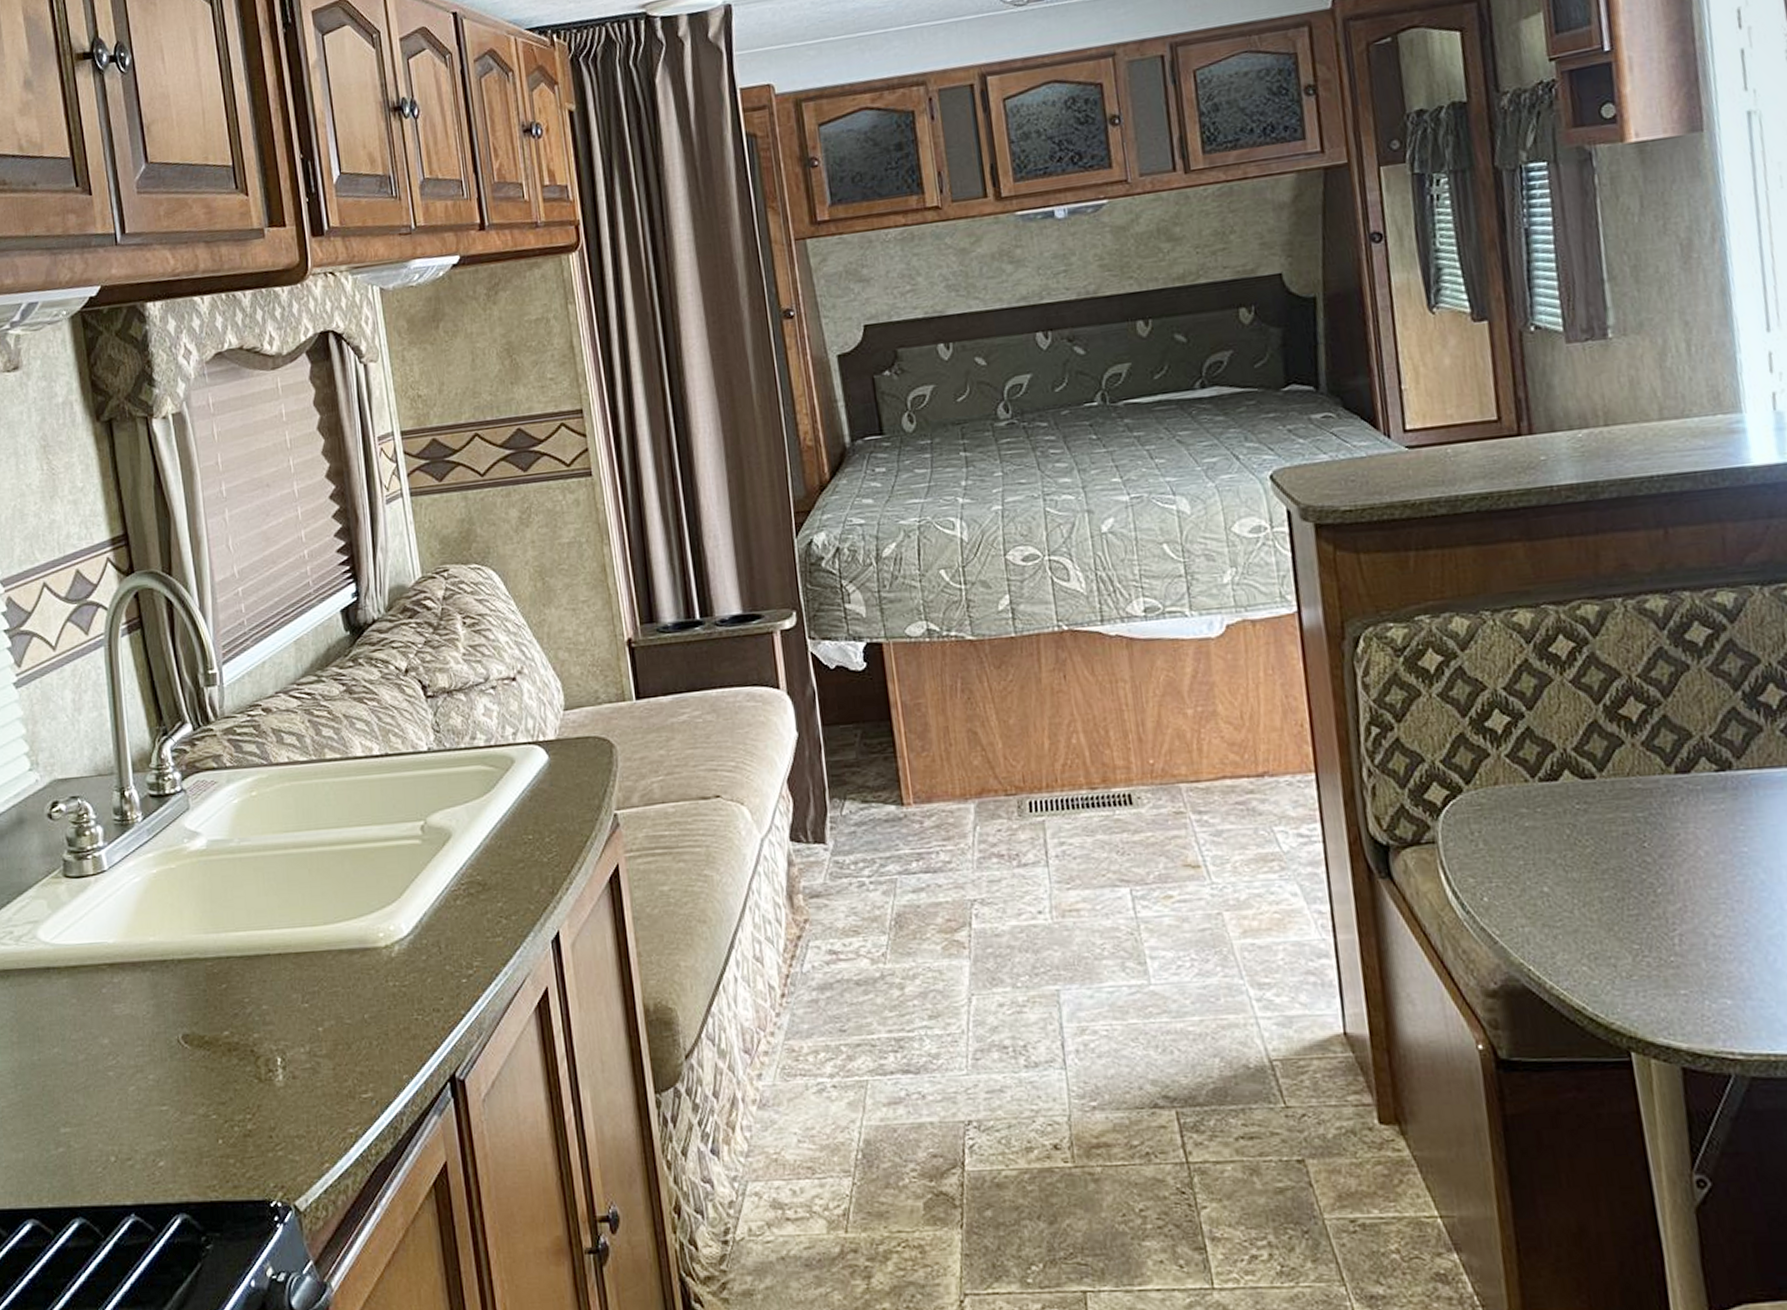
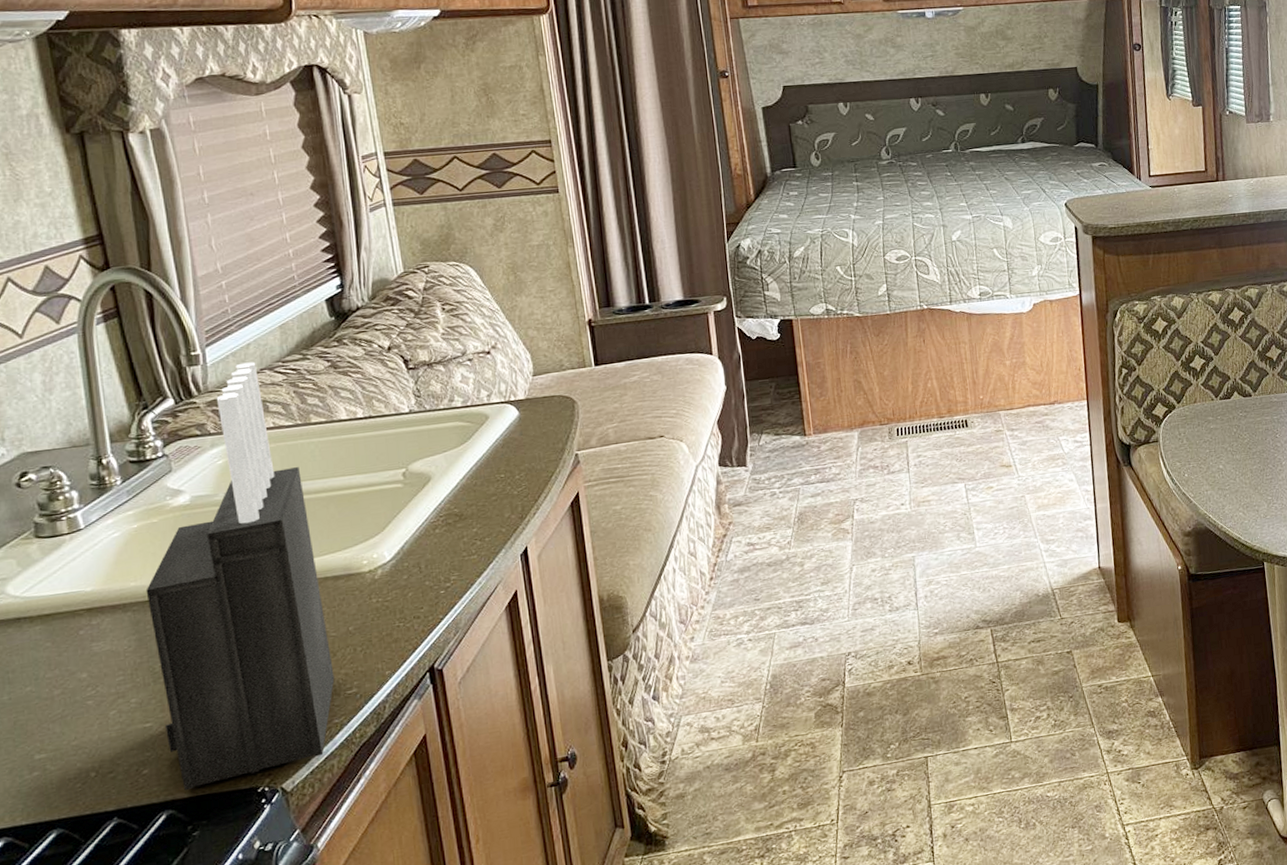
knife block: none [163,683,350,1193] -> present [145,361,335,791]

